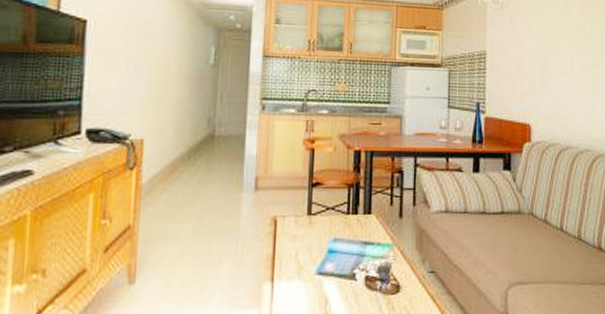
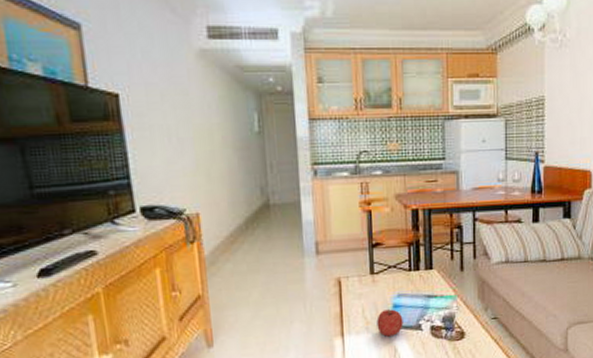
fruit: none [309,253,337,285] -> present [376,308,404,337]

